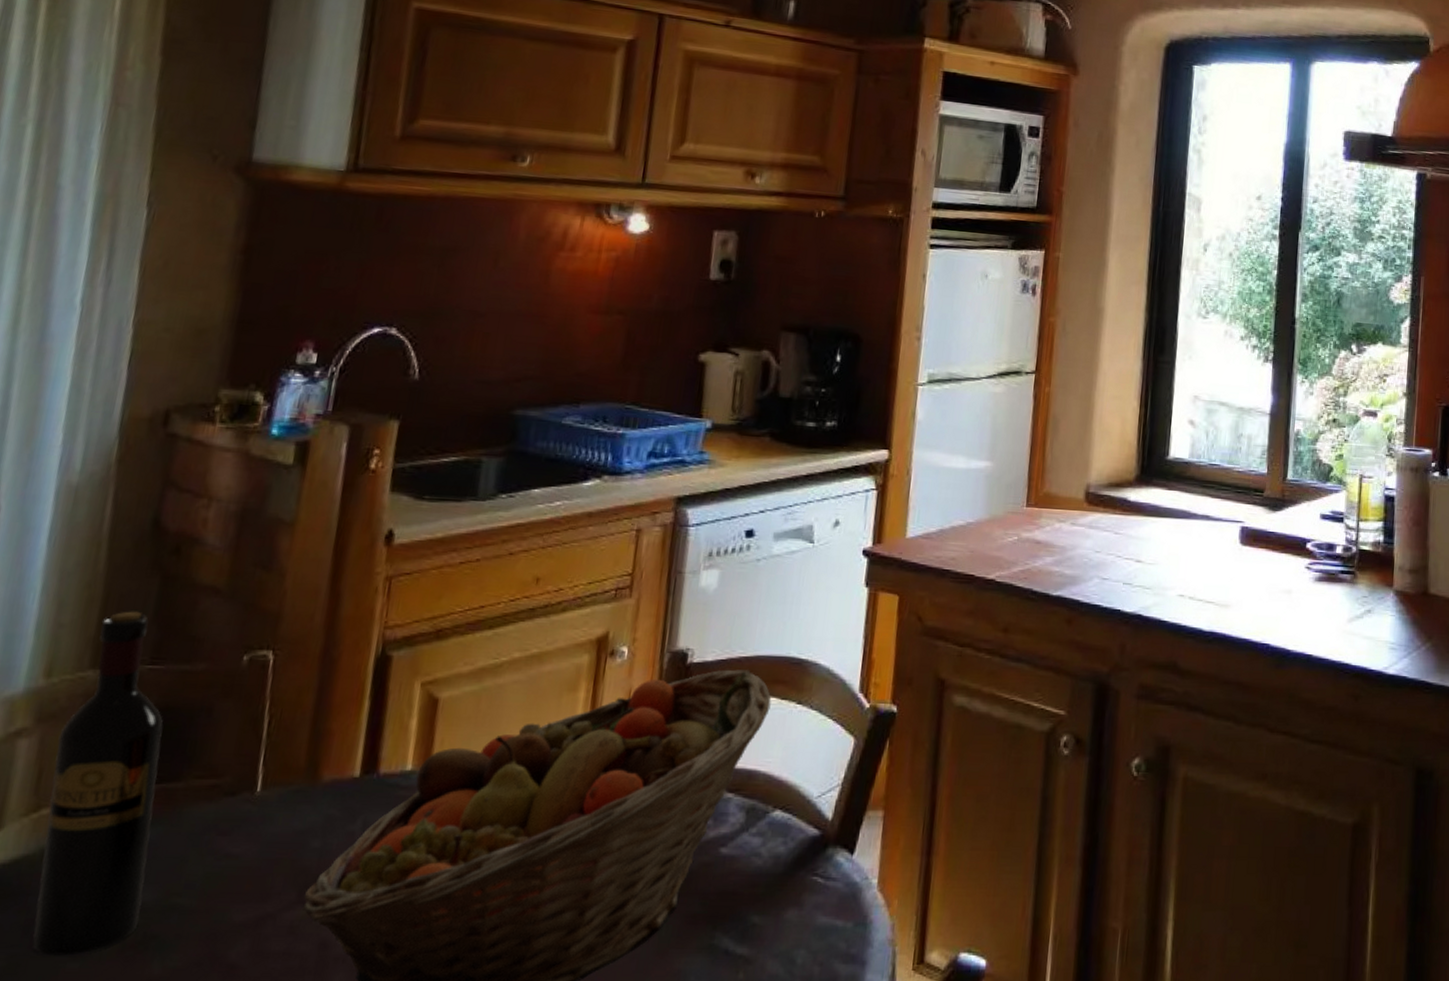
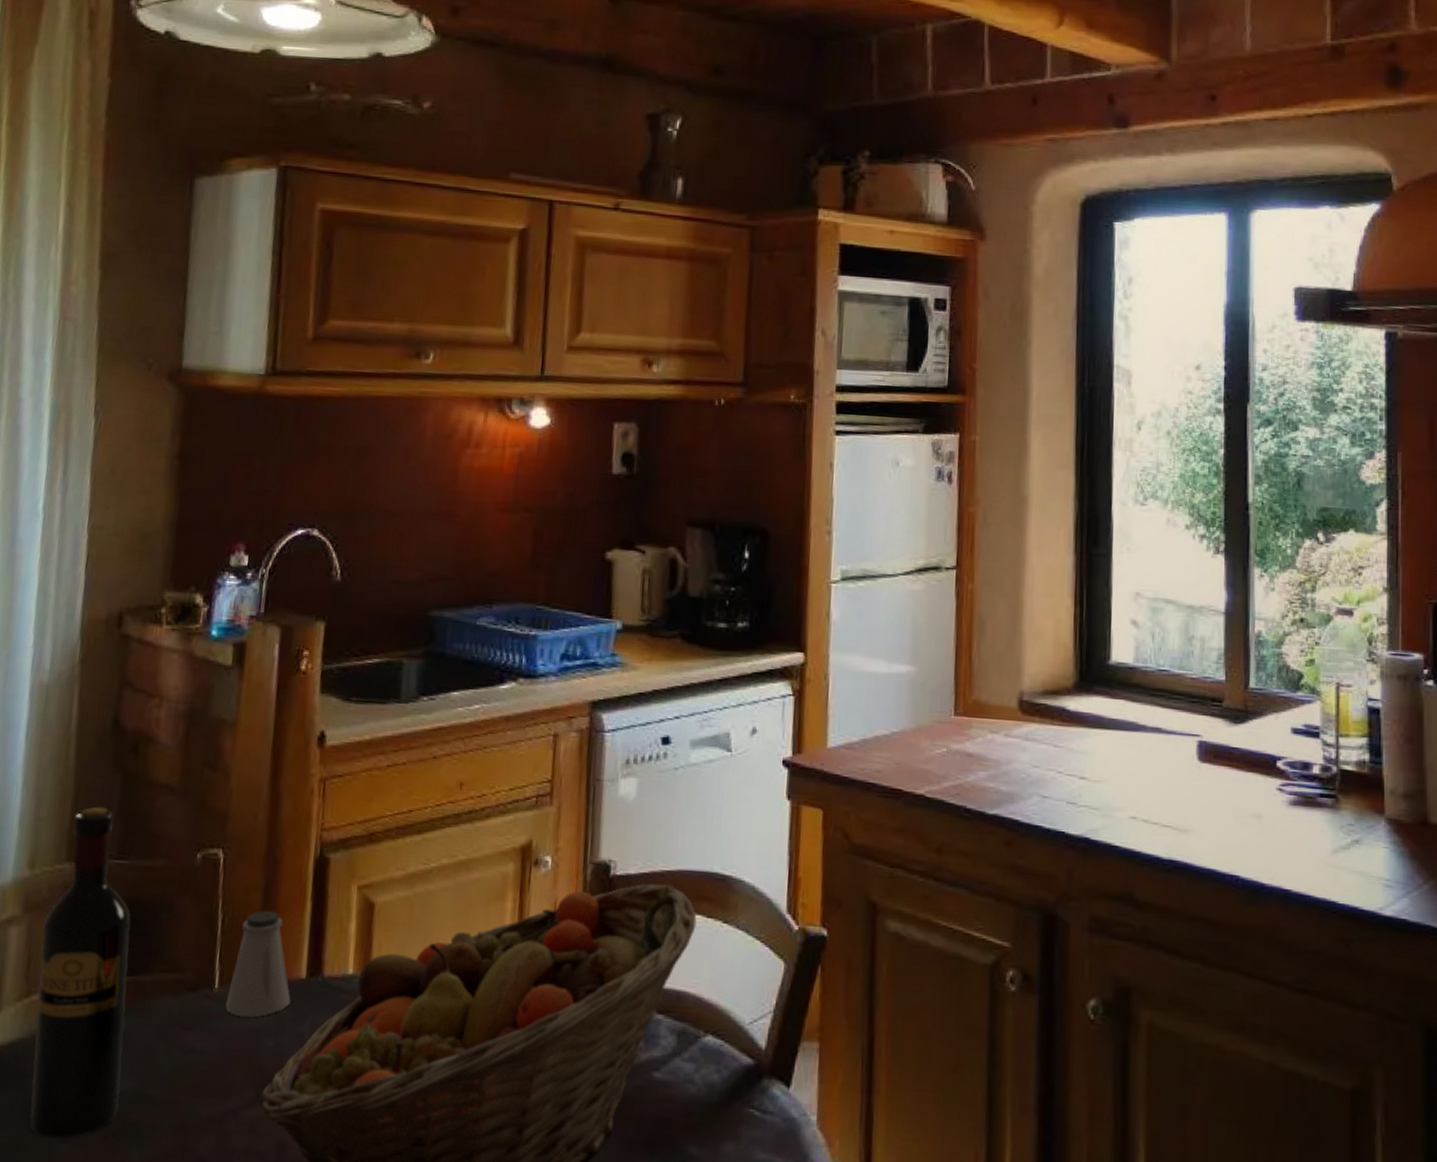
saltshaker: none [267,711,342,819] -> present [225,910,291,1017]

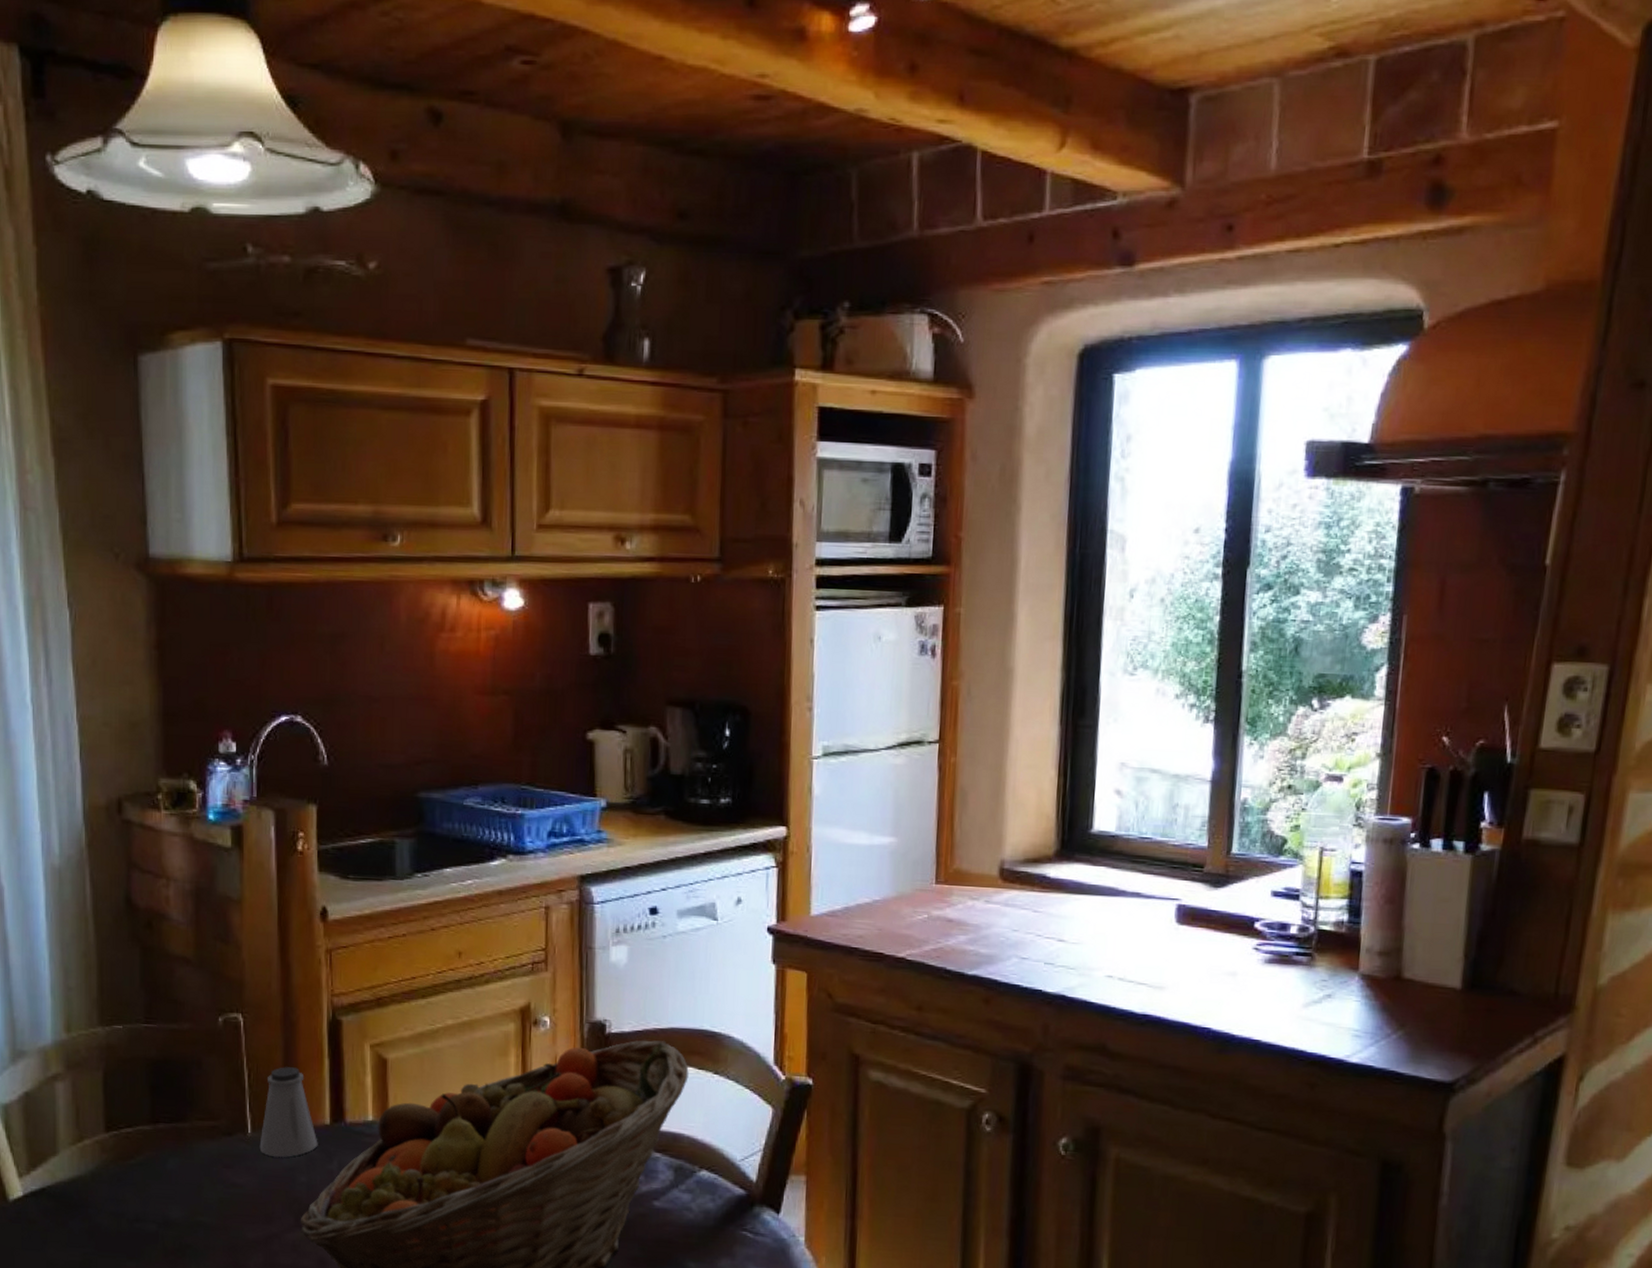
wine bottle: present [30,806,131,1138] -> none [86,977,175,1257]

